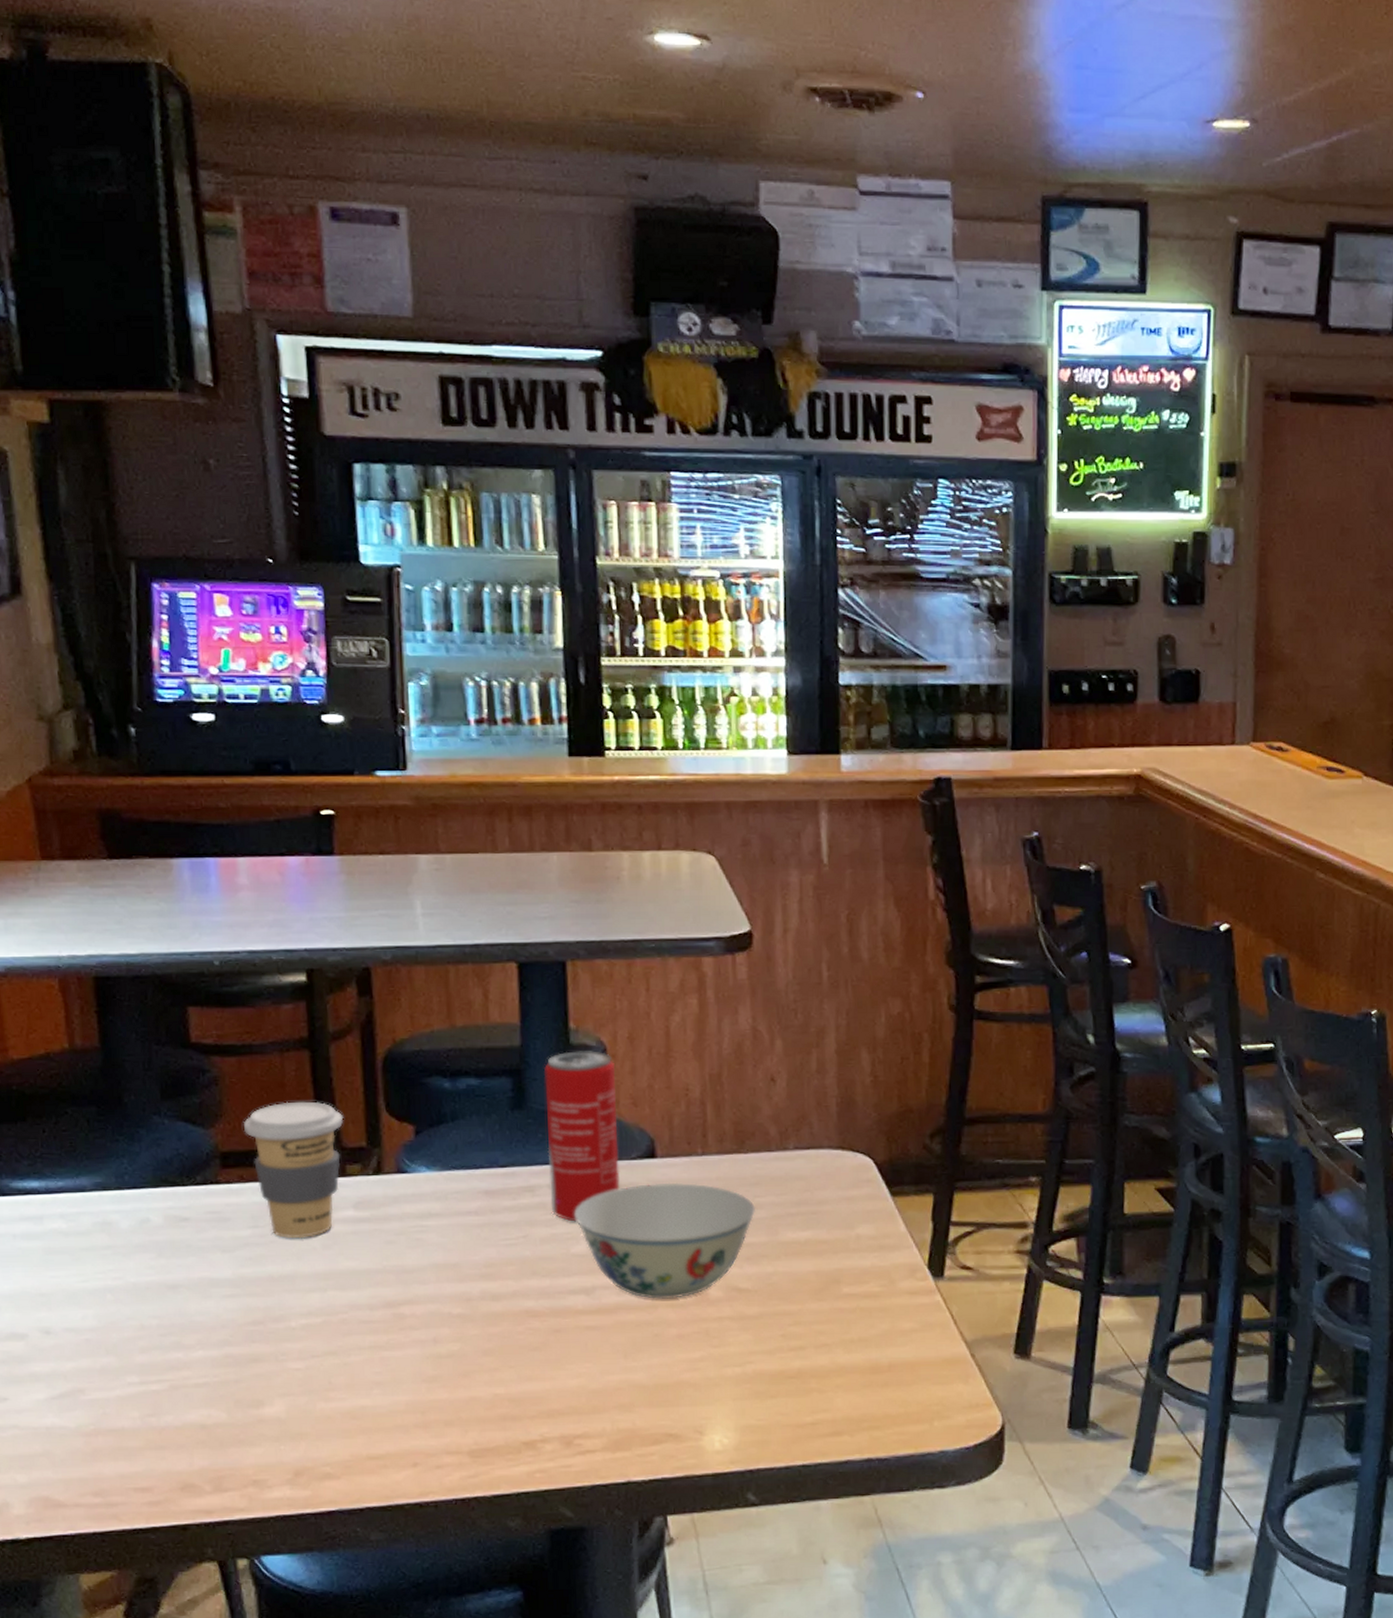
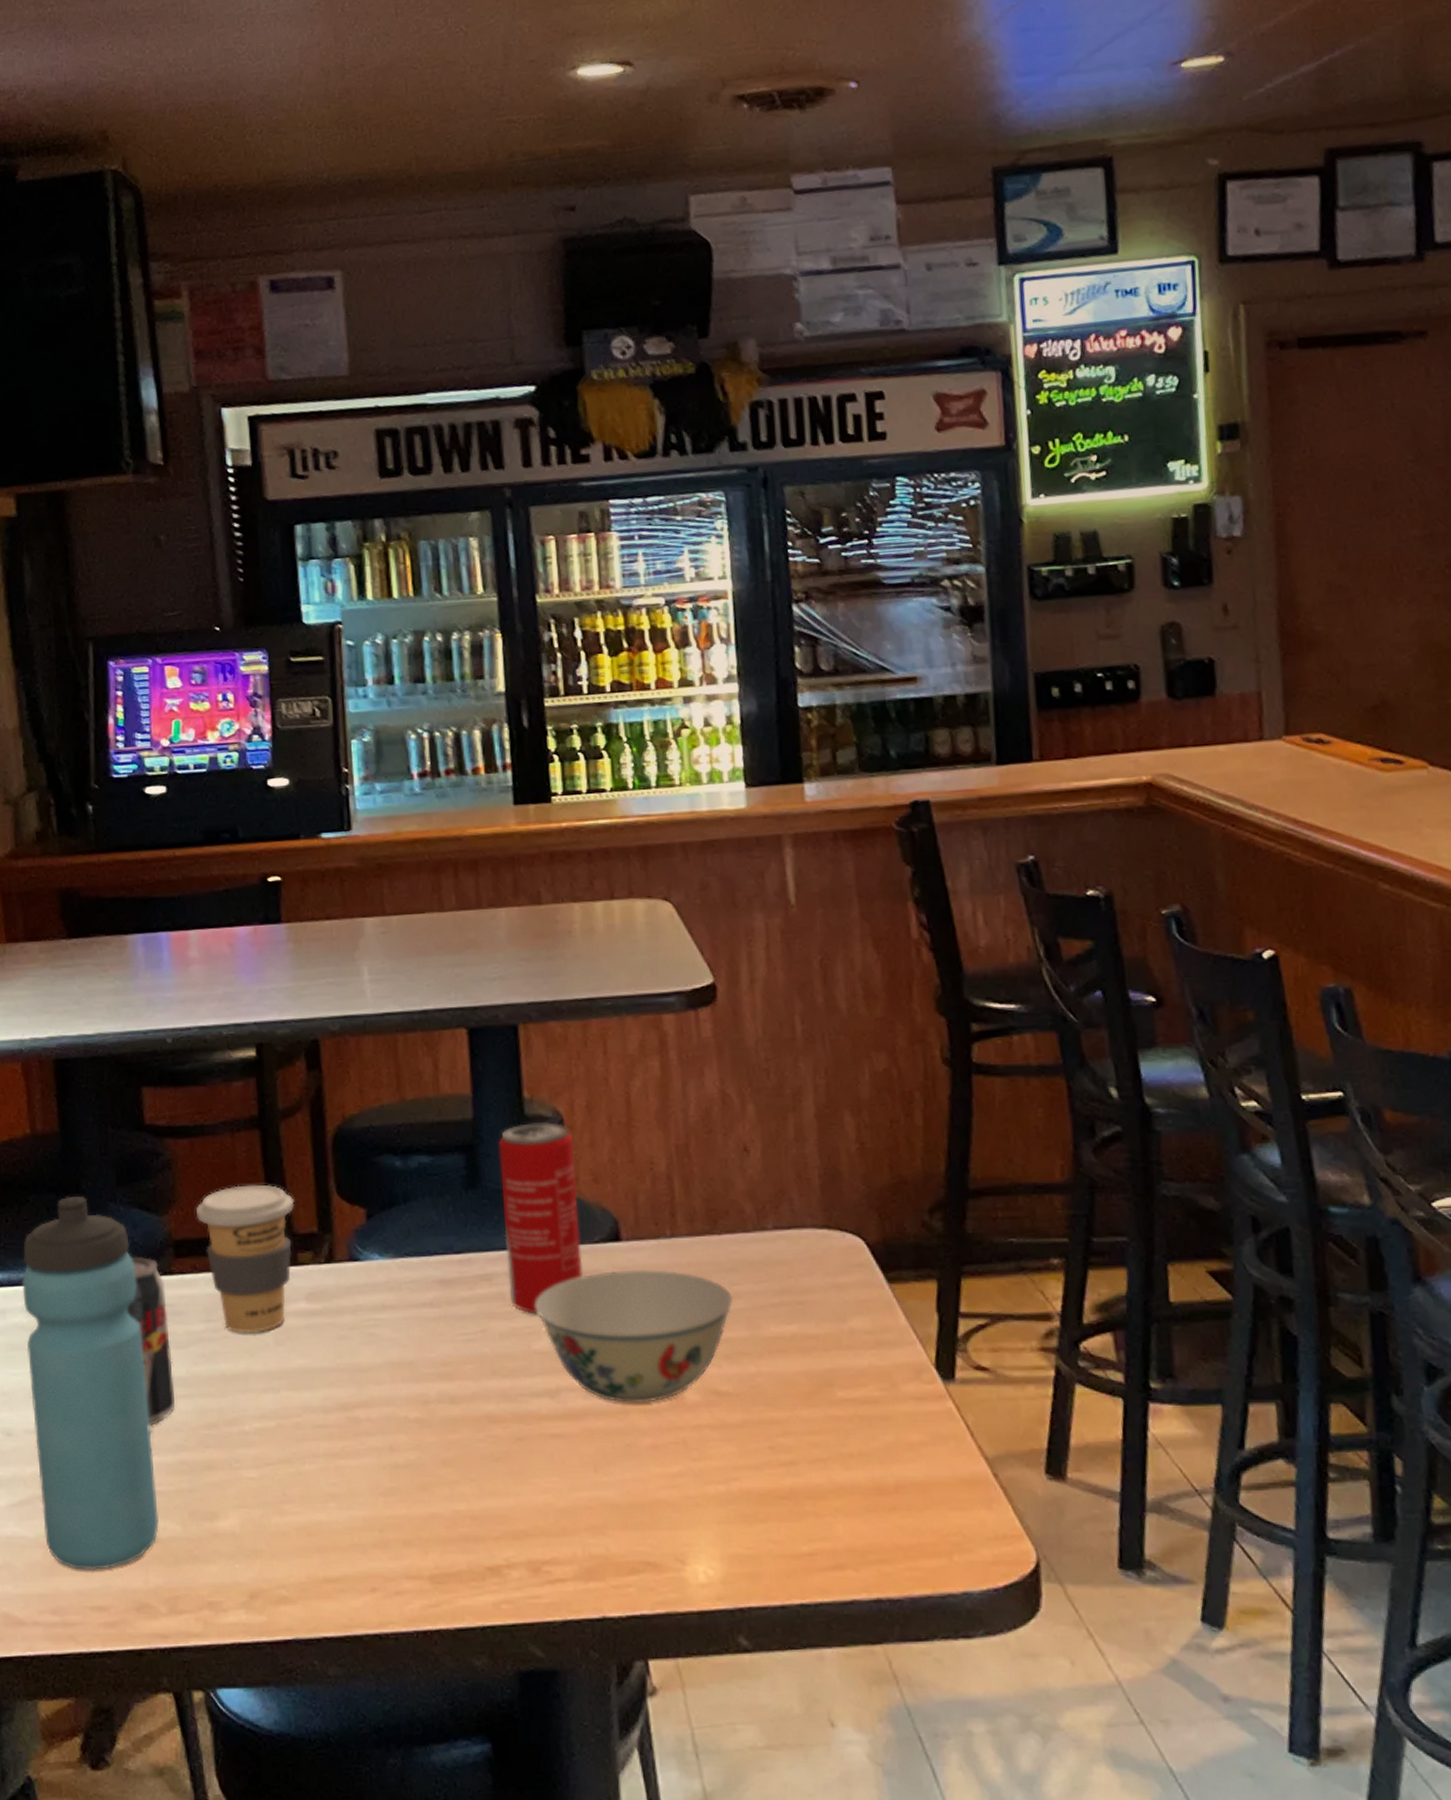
water bottle: none [60,1108,204,1456] -> present [22,1196,159,1571]
beverage can: none [171,1166,221,1324] -> present [126,1256,175,1427]

